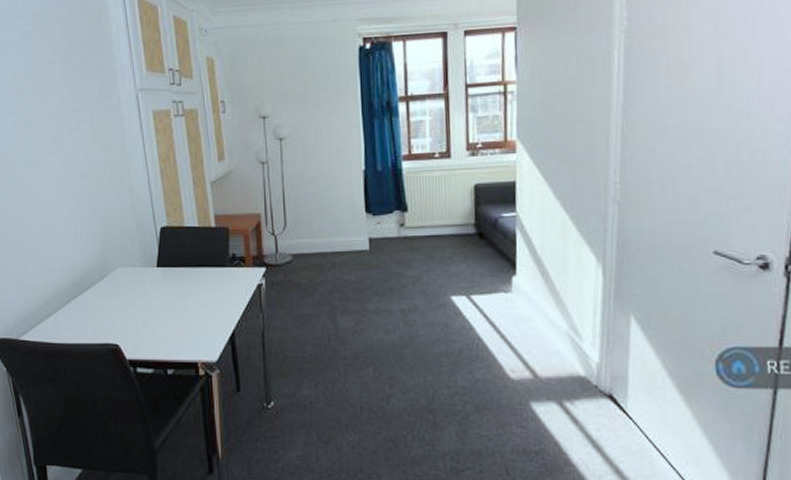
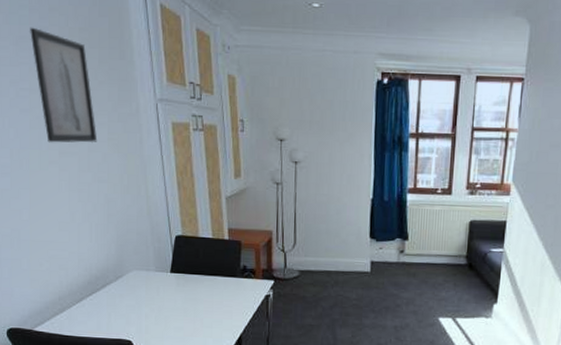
wall art: none [15,32,80,143] -> present [30,27,98,143]

